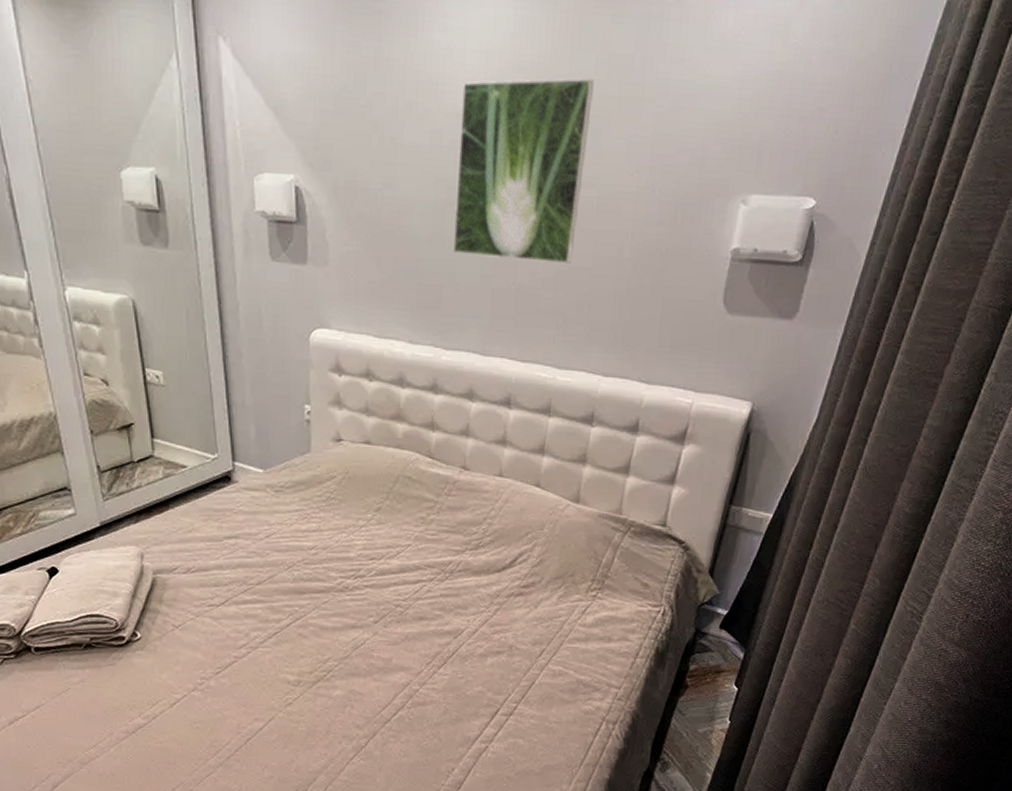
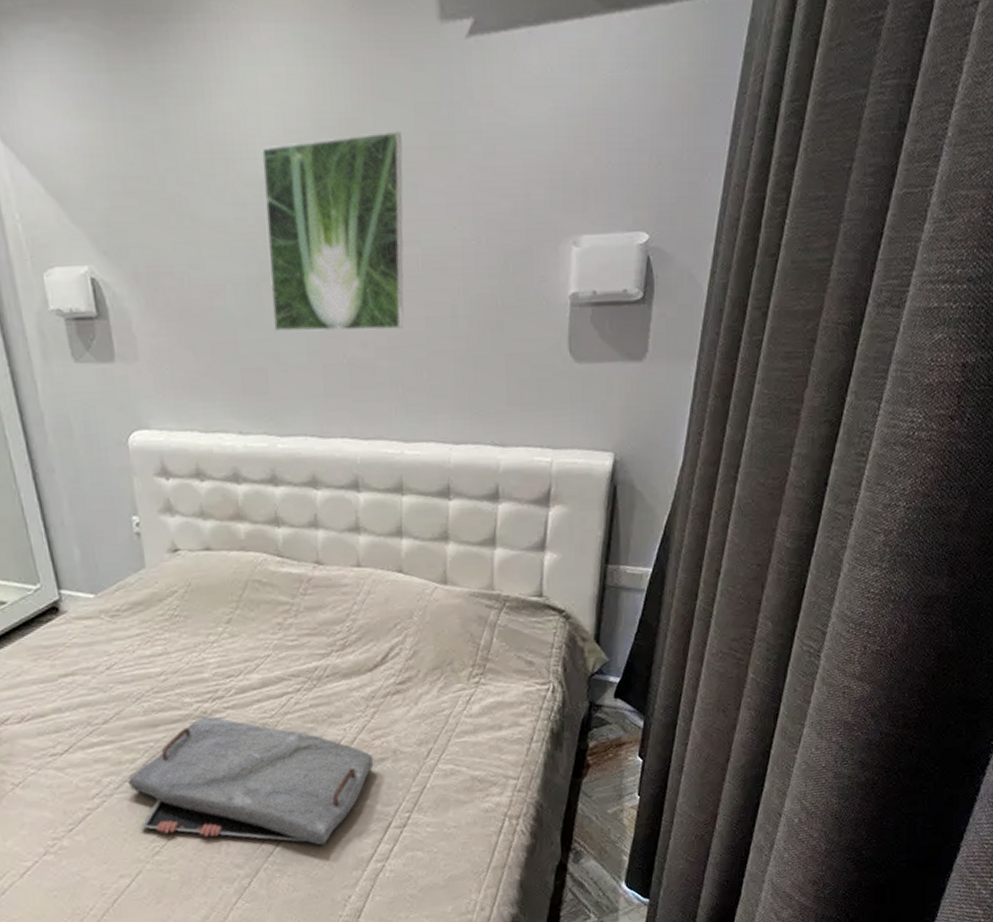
serving tray: none [272,590,491,720] -> present [127,716,374,846]

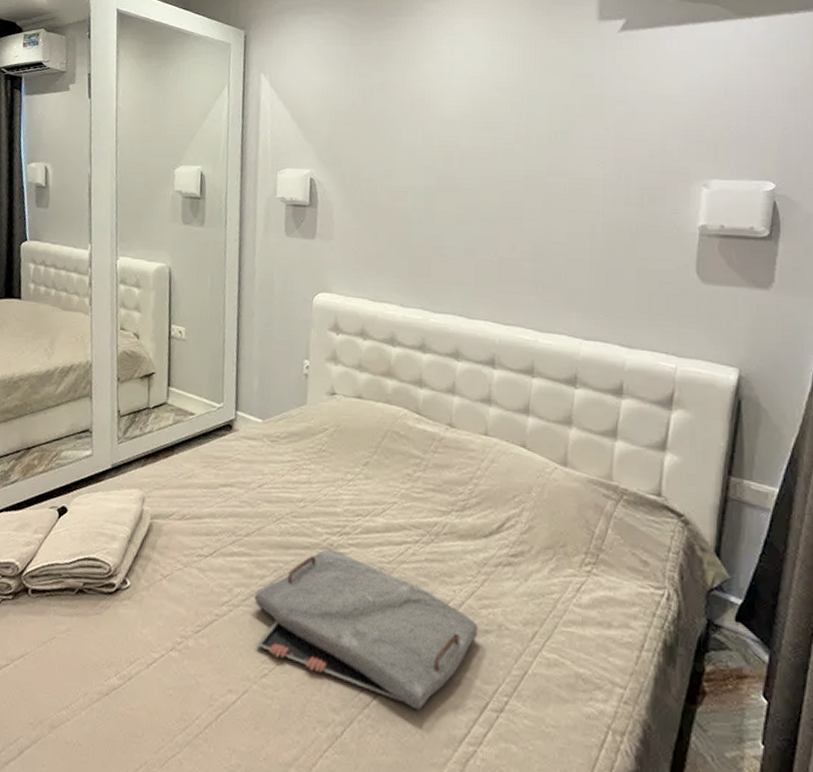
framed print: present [261,130,404,332] -> none [441,92,560,238]

